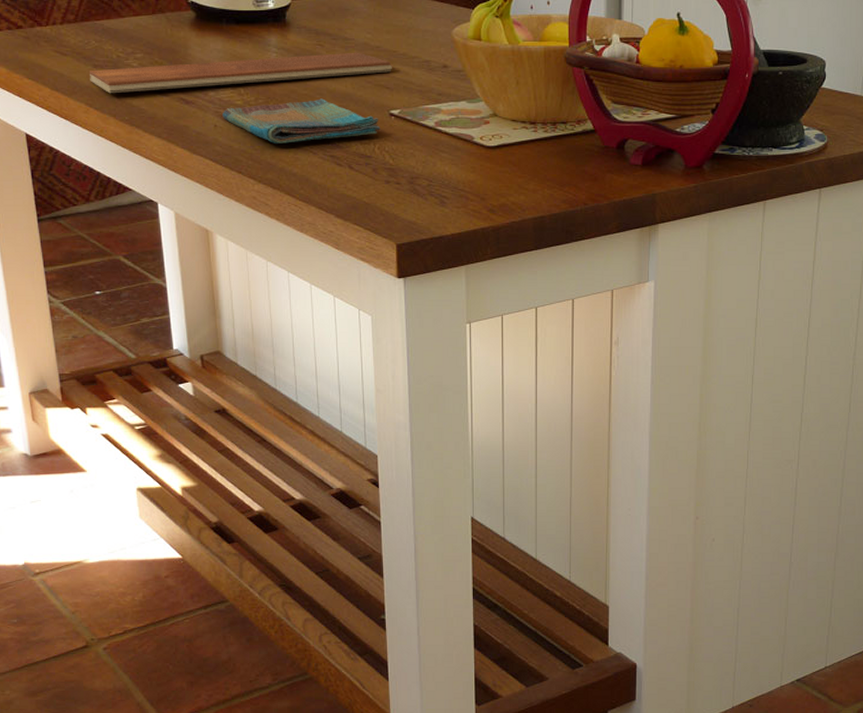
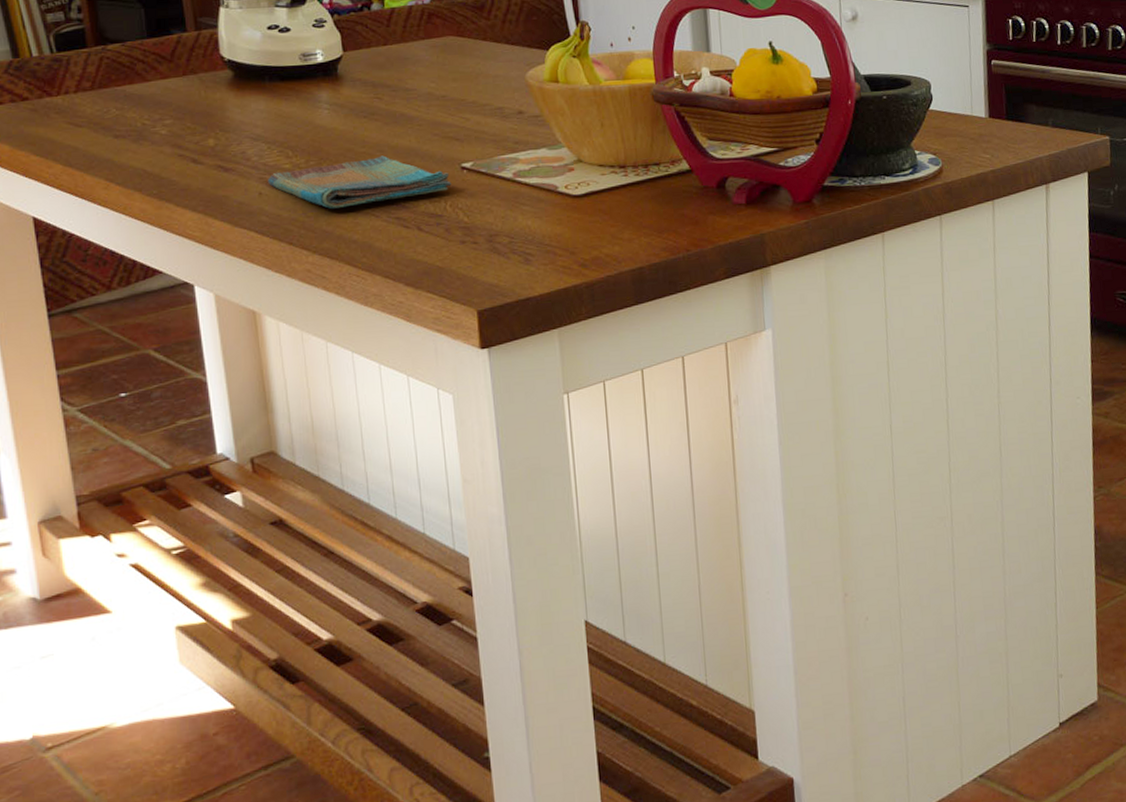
chopping board: present [90,52,392,94] -> none [110,103,461,166]

